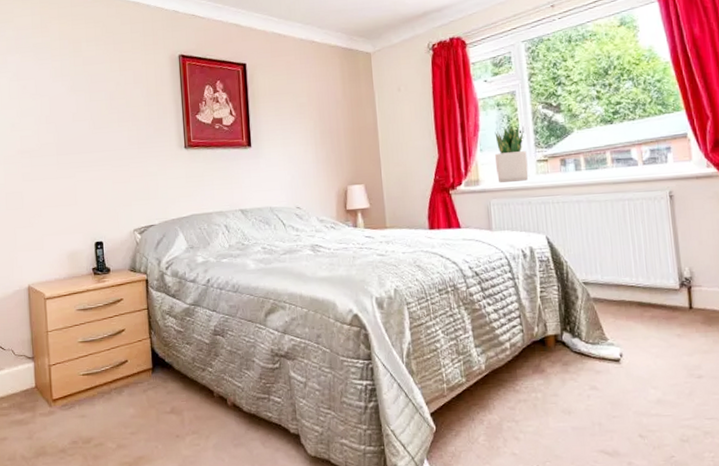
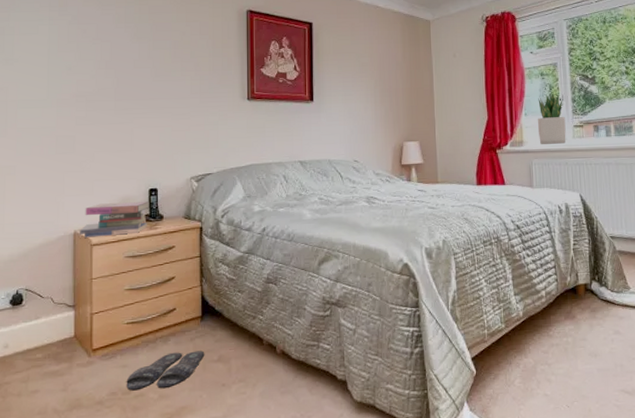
books: none [33,255,96,292] -> present [80,201,149,238]
slippers: none [85,402,158,440] -> present [126,350,205,391]

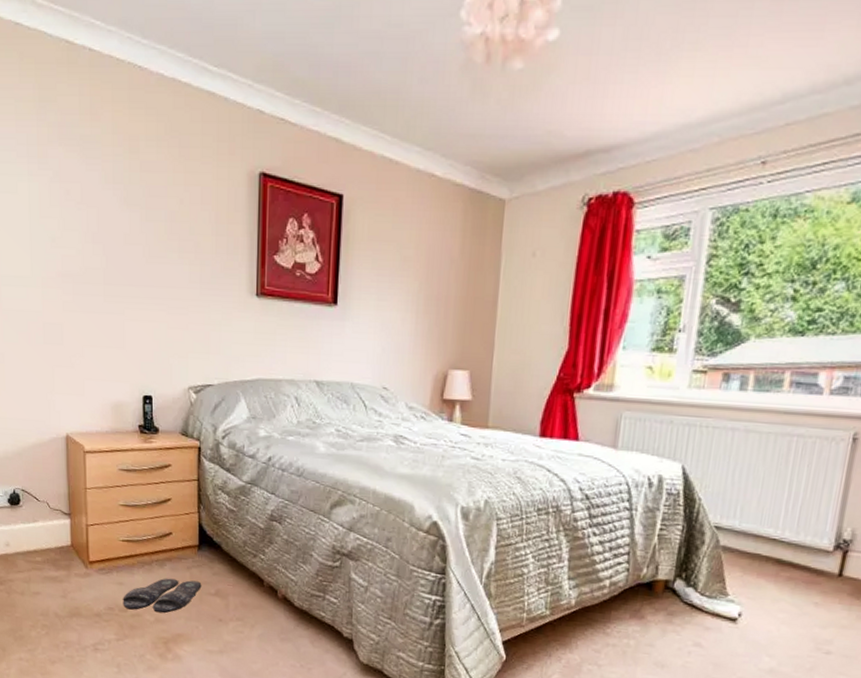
books: present [80,201,149,238] -> none [72,406,144,446]
planter: present [537,92,566,144] -> none [637,318,685,394]

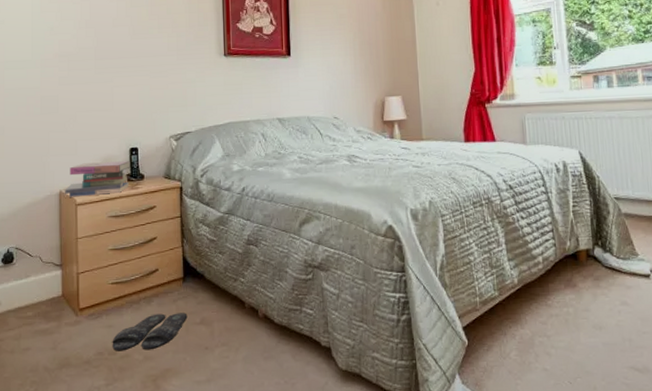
books: none [72,406,144,446] -> present [65,161,130,197]

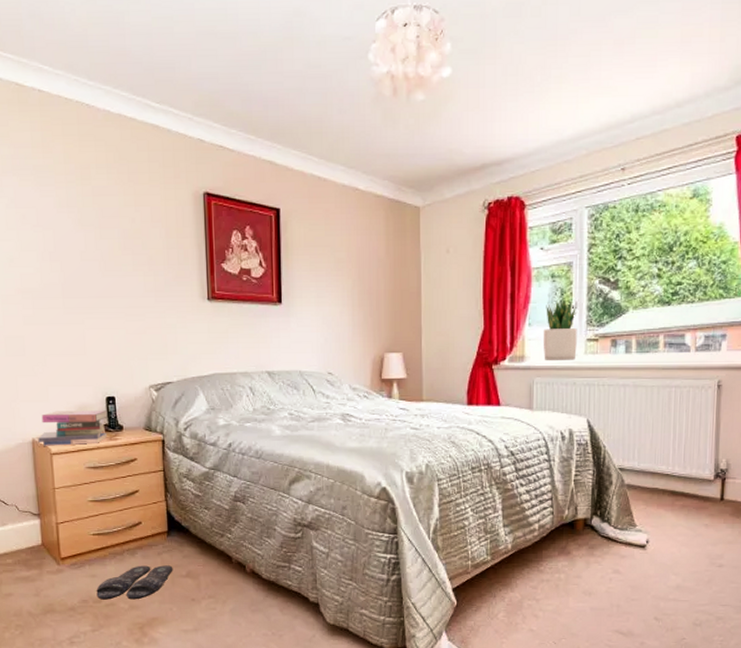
planter: none [529,40,563,97] -> present [543,298,578,360]

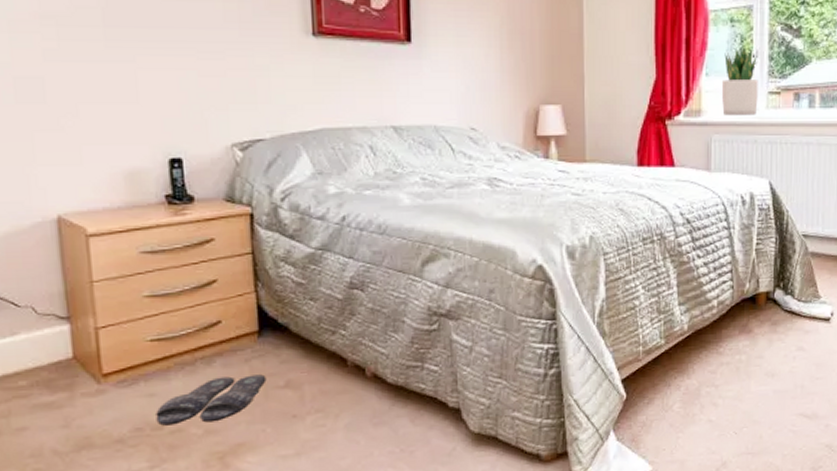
books: present [38,410,108,446] -> none [66,177,172,225]

